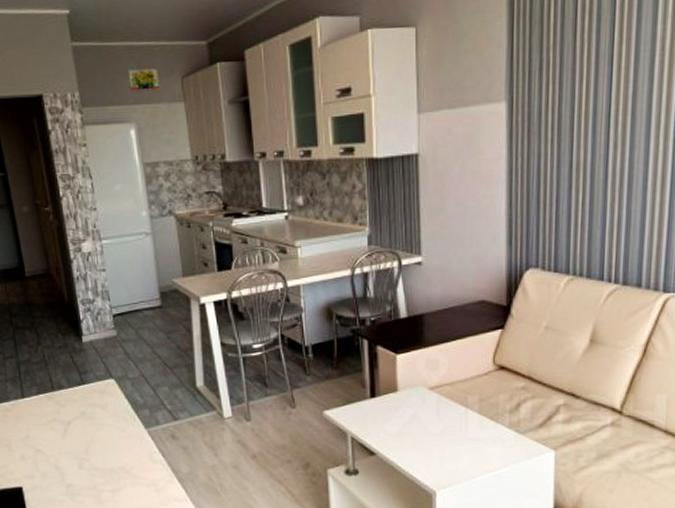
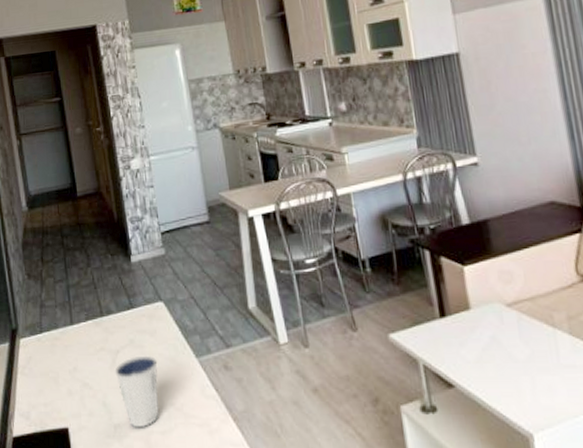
dixie cup: none [66,426,110,487] -> present [115,355,160,428]

